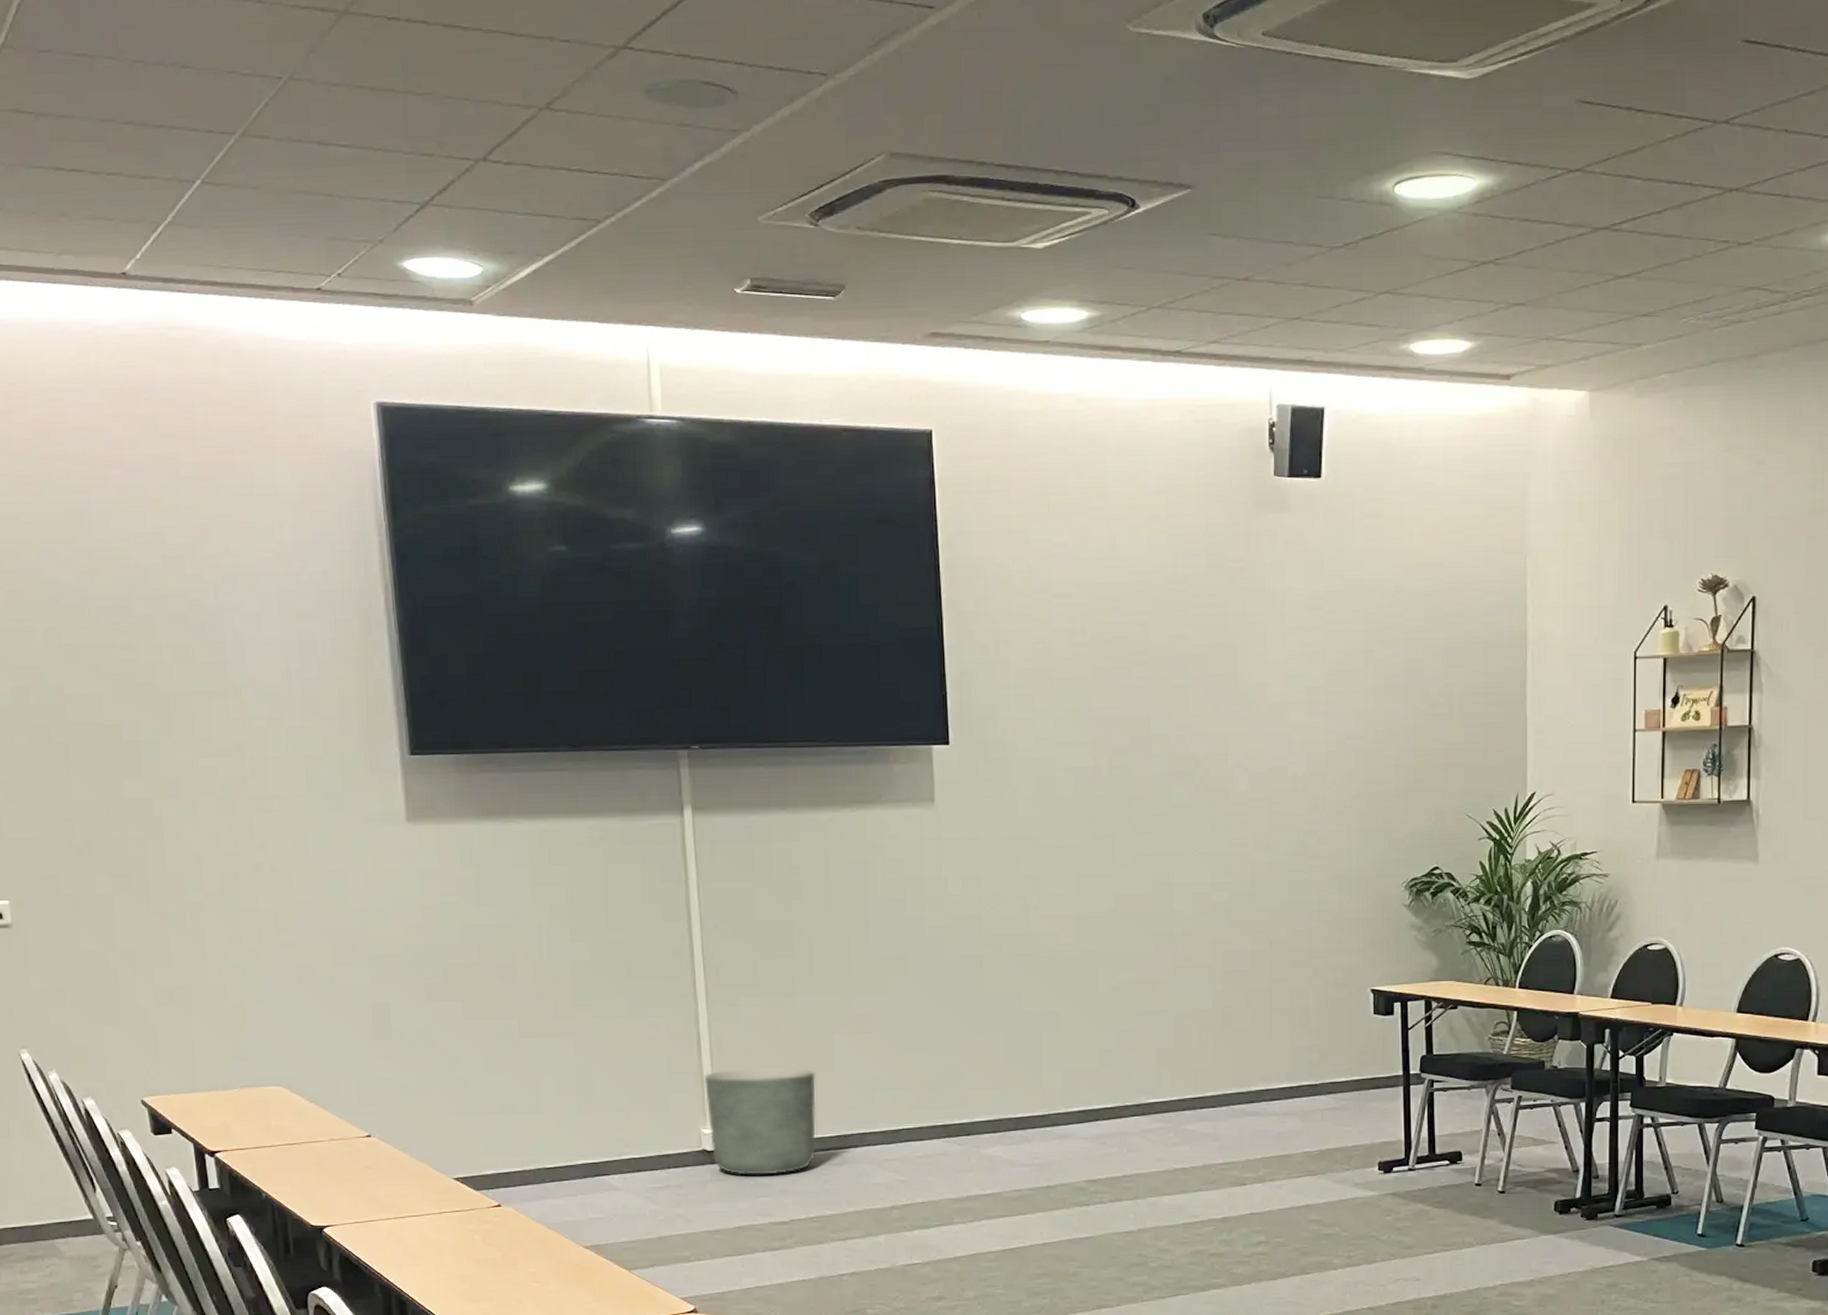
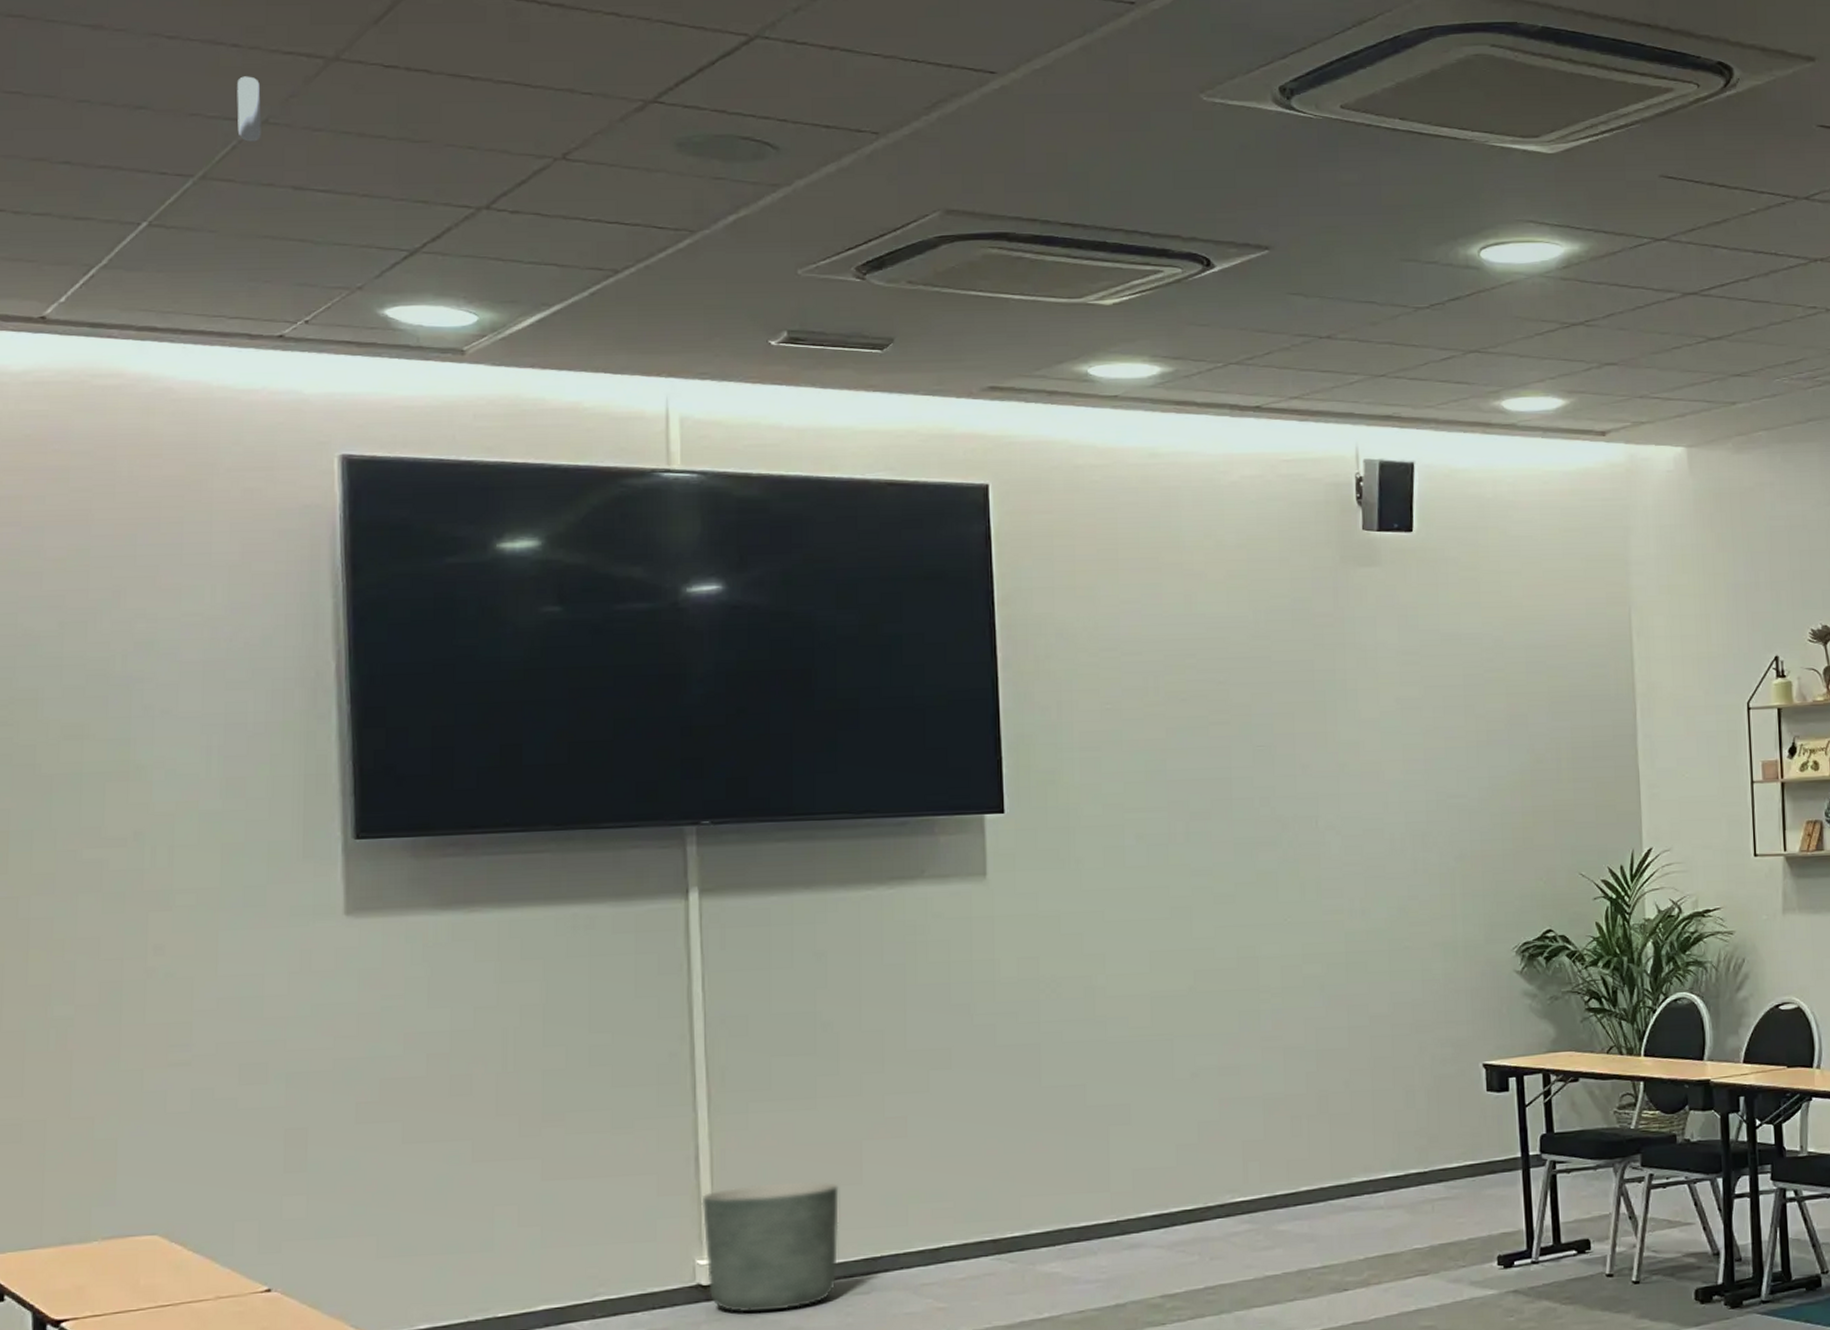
wheel: none [264,32,288,98] -> present [237,76,262,142]

